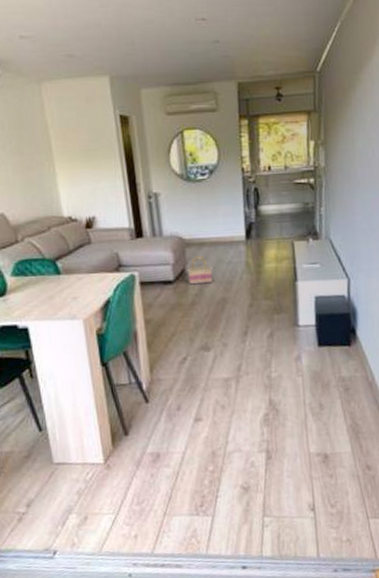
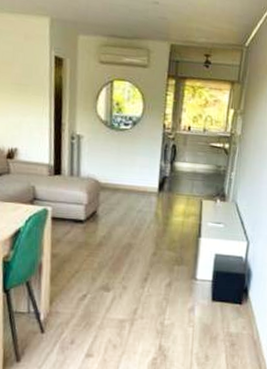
basket: present [188,254,213,285] -> none [98,199,123,228]

